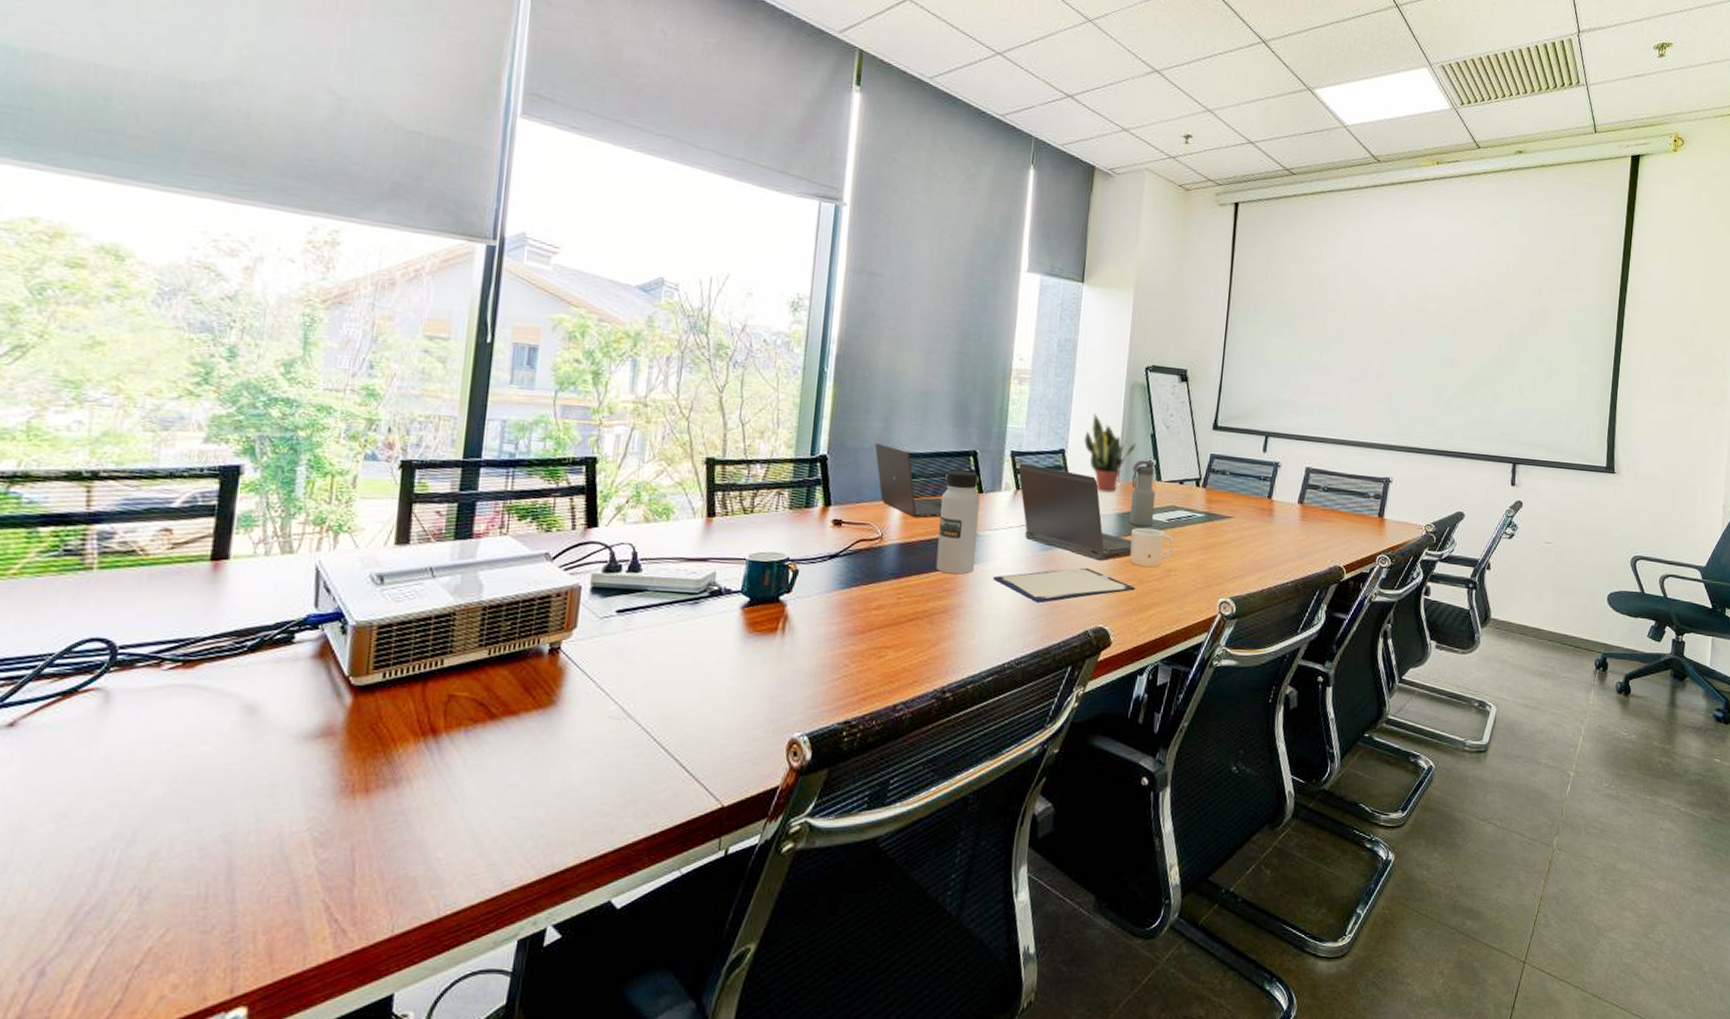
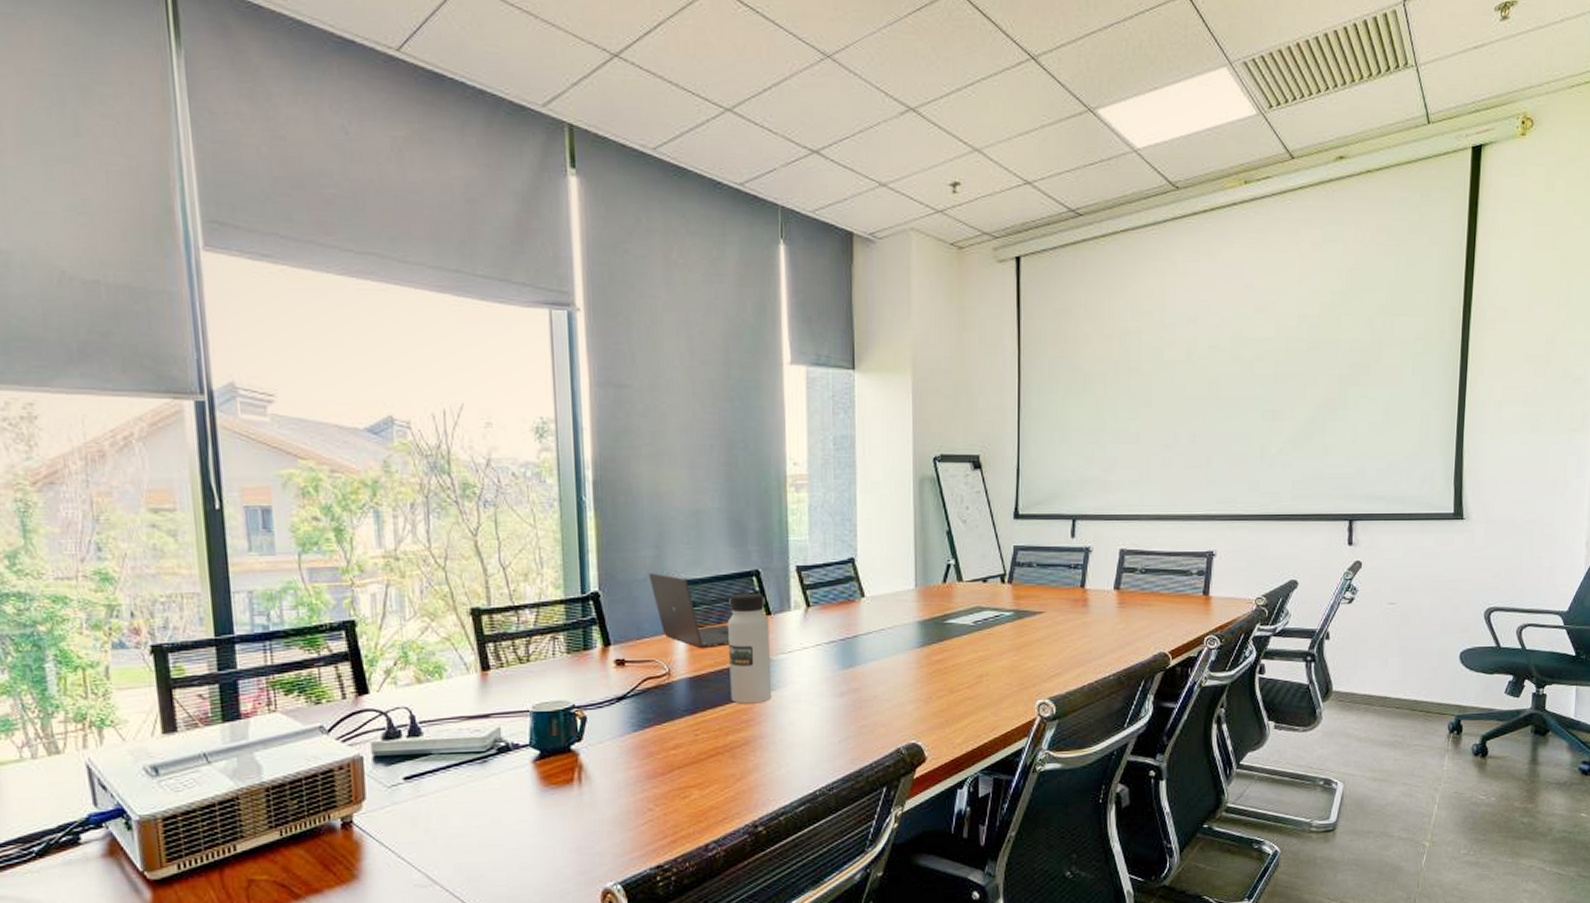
notepad: present [992,567,1135,603] -> none [792,682,946,724]
laptop computer: present [1018,463,1133,560] -> none [806,577,938,673]
potted plant: present [1084,413,1136,493] -> none [874,515,931,600]
water bottle: present [1129,459,1156,528] -> none [930,560,958,633]
mug: present [1129,527,1174,568] -> none [935,633,983,676]

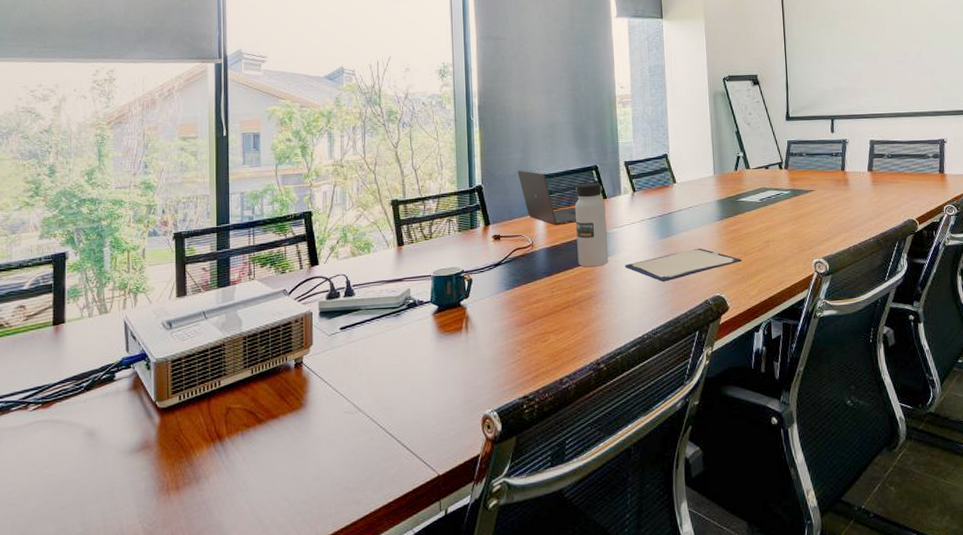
notepad: none [792,682,946,724] -> present [624,248,742,281]

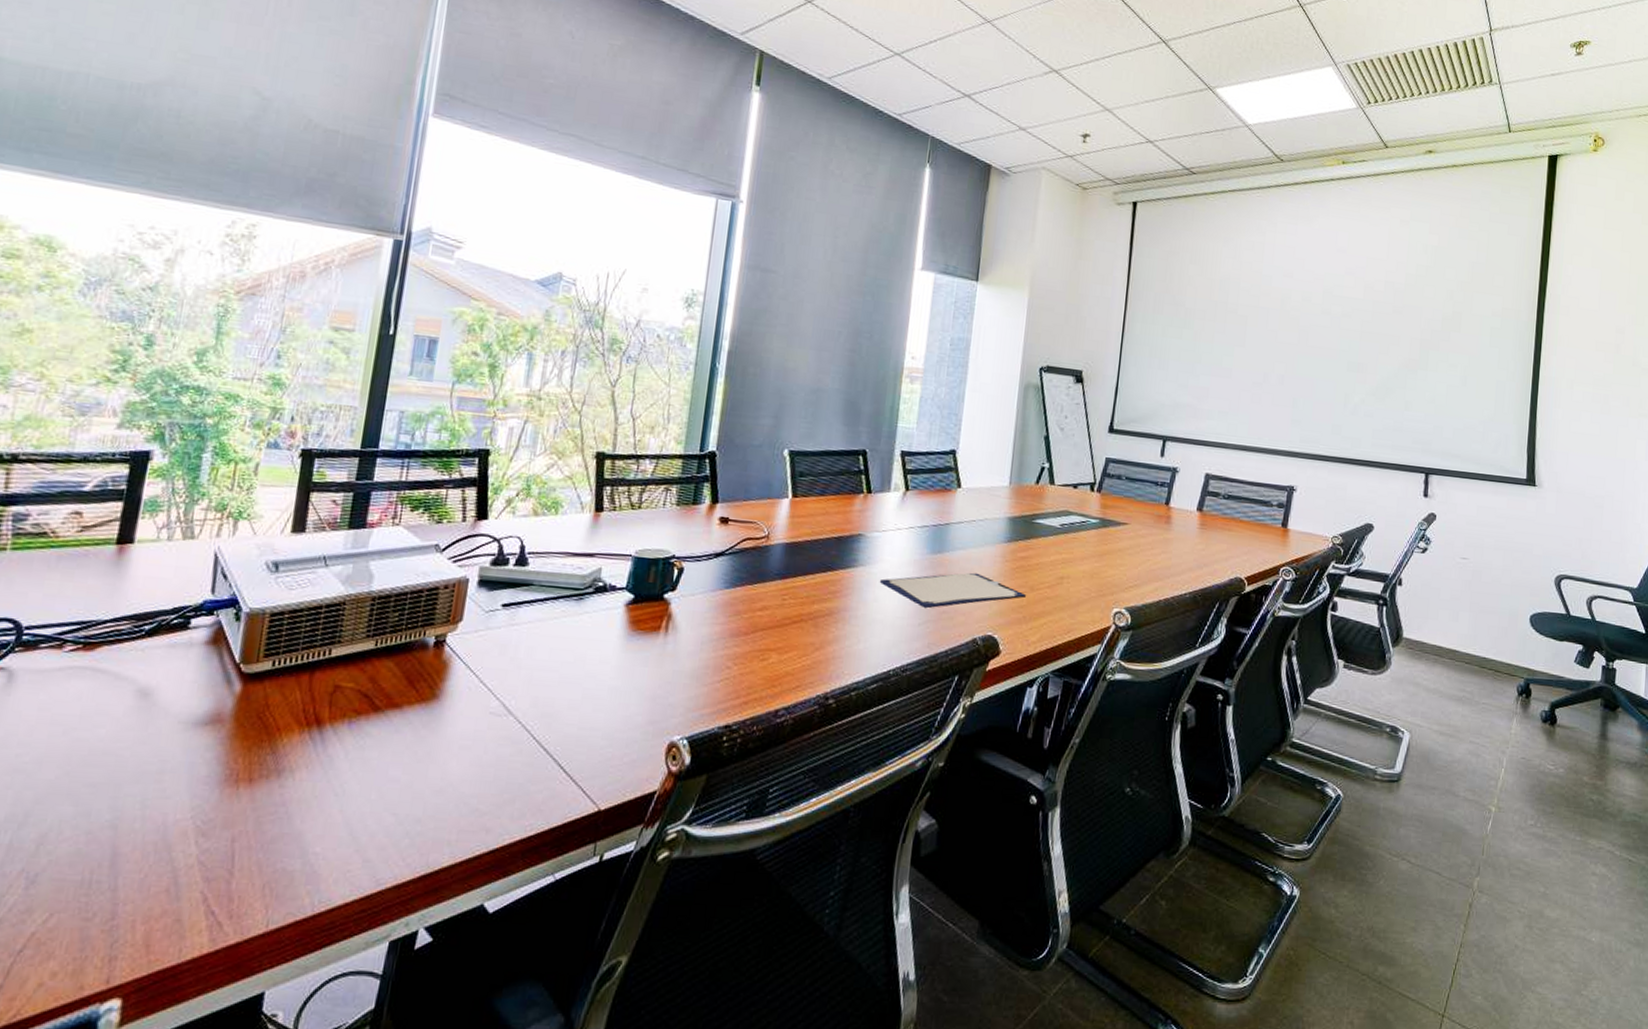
laptop: present [517,170,577,226] -> none [764,440,831,518]
water bottle: present [574,182,609,267] -> none [822,469,868,577]

